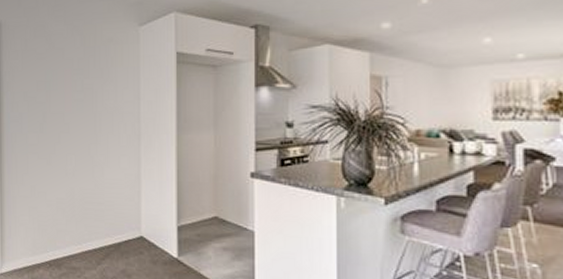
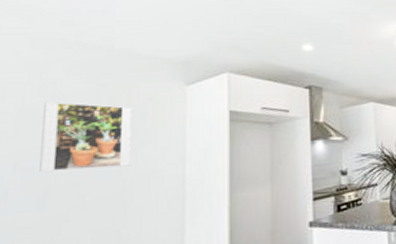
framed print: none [38,42,98,102] -> present [39,101,132,173]

